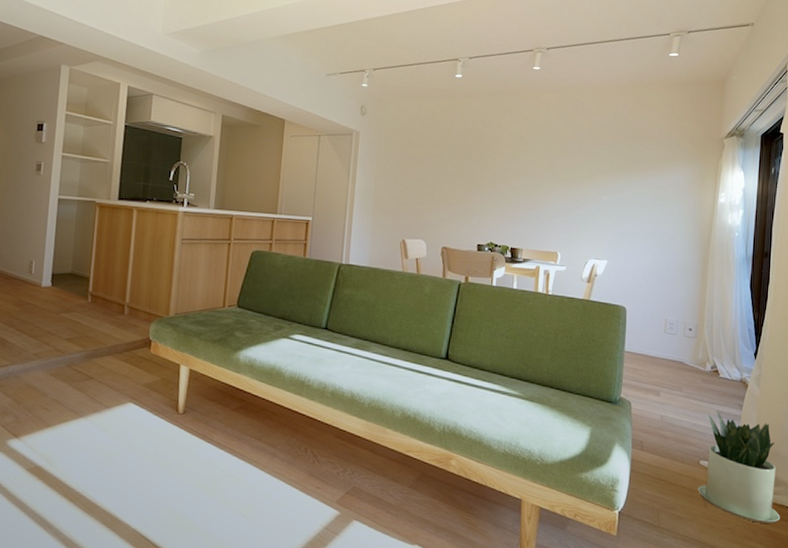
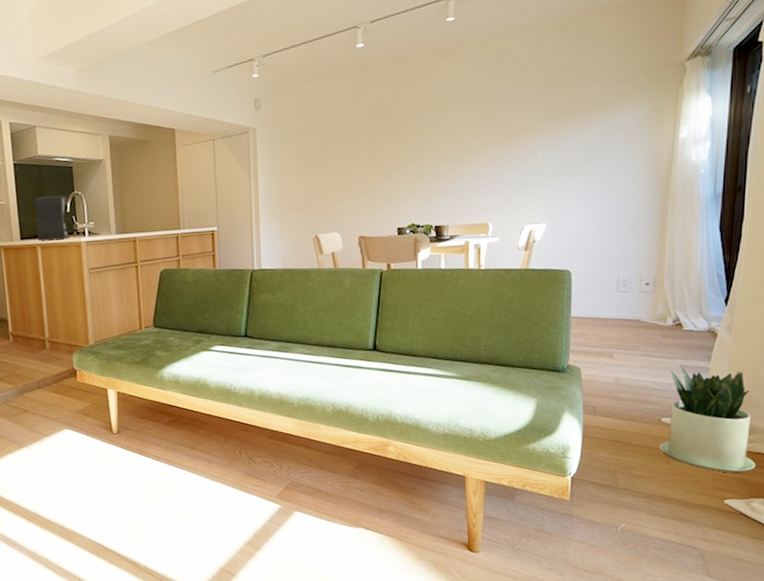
coffee maker: none [135,161,172,207] -> present [35,195,71,241]

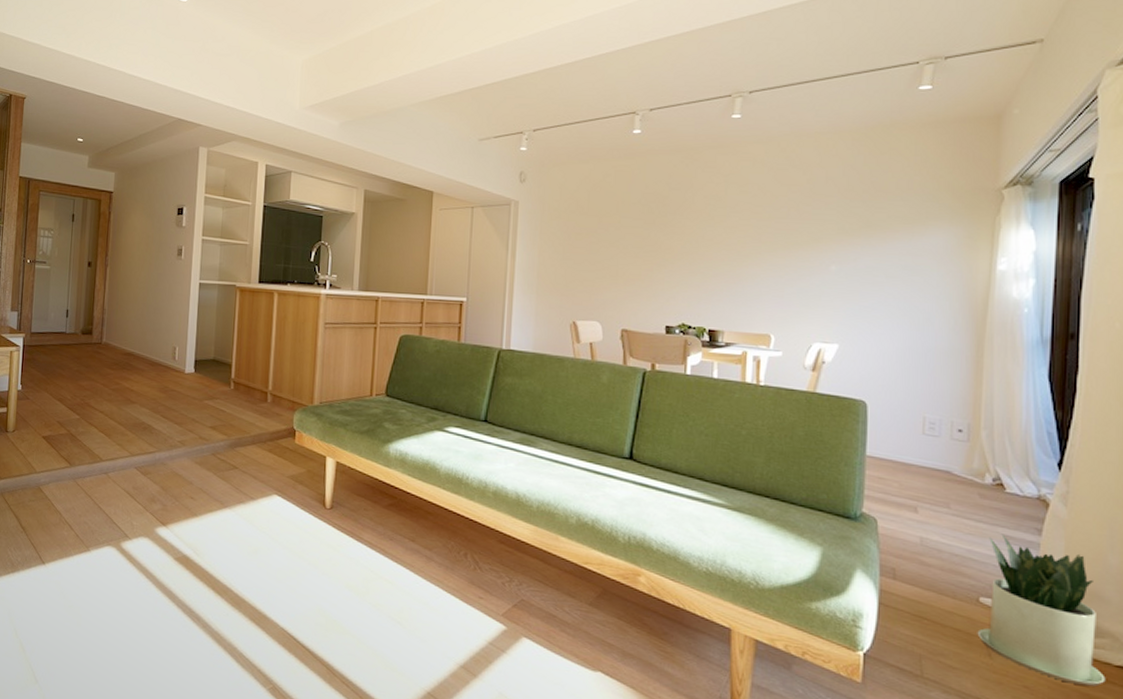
coffee maker: present [35,195,71,241] -> none [276,242,313,289]

